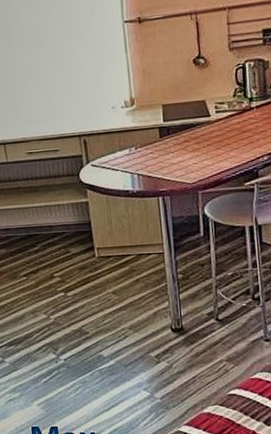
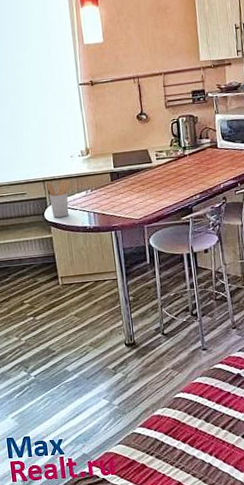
utensil holder: none [83,135,111,179] -> present [46,180,71,218]

